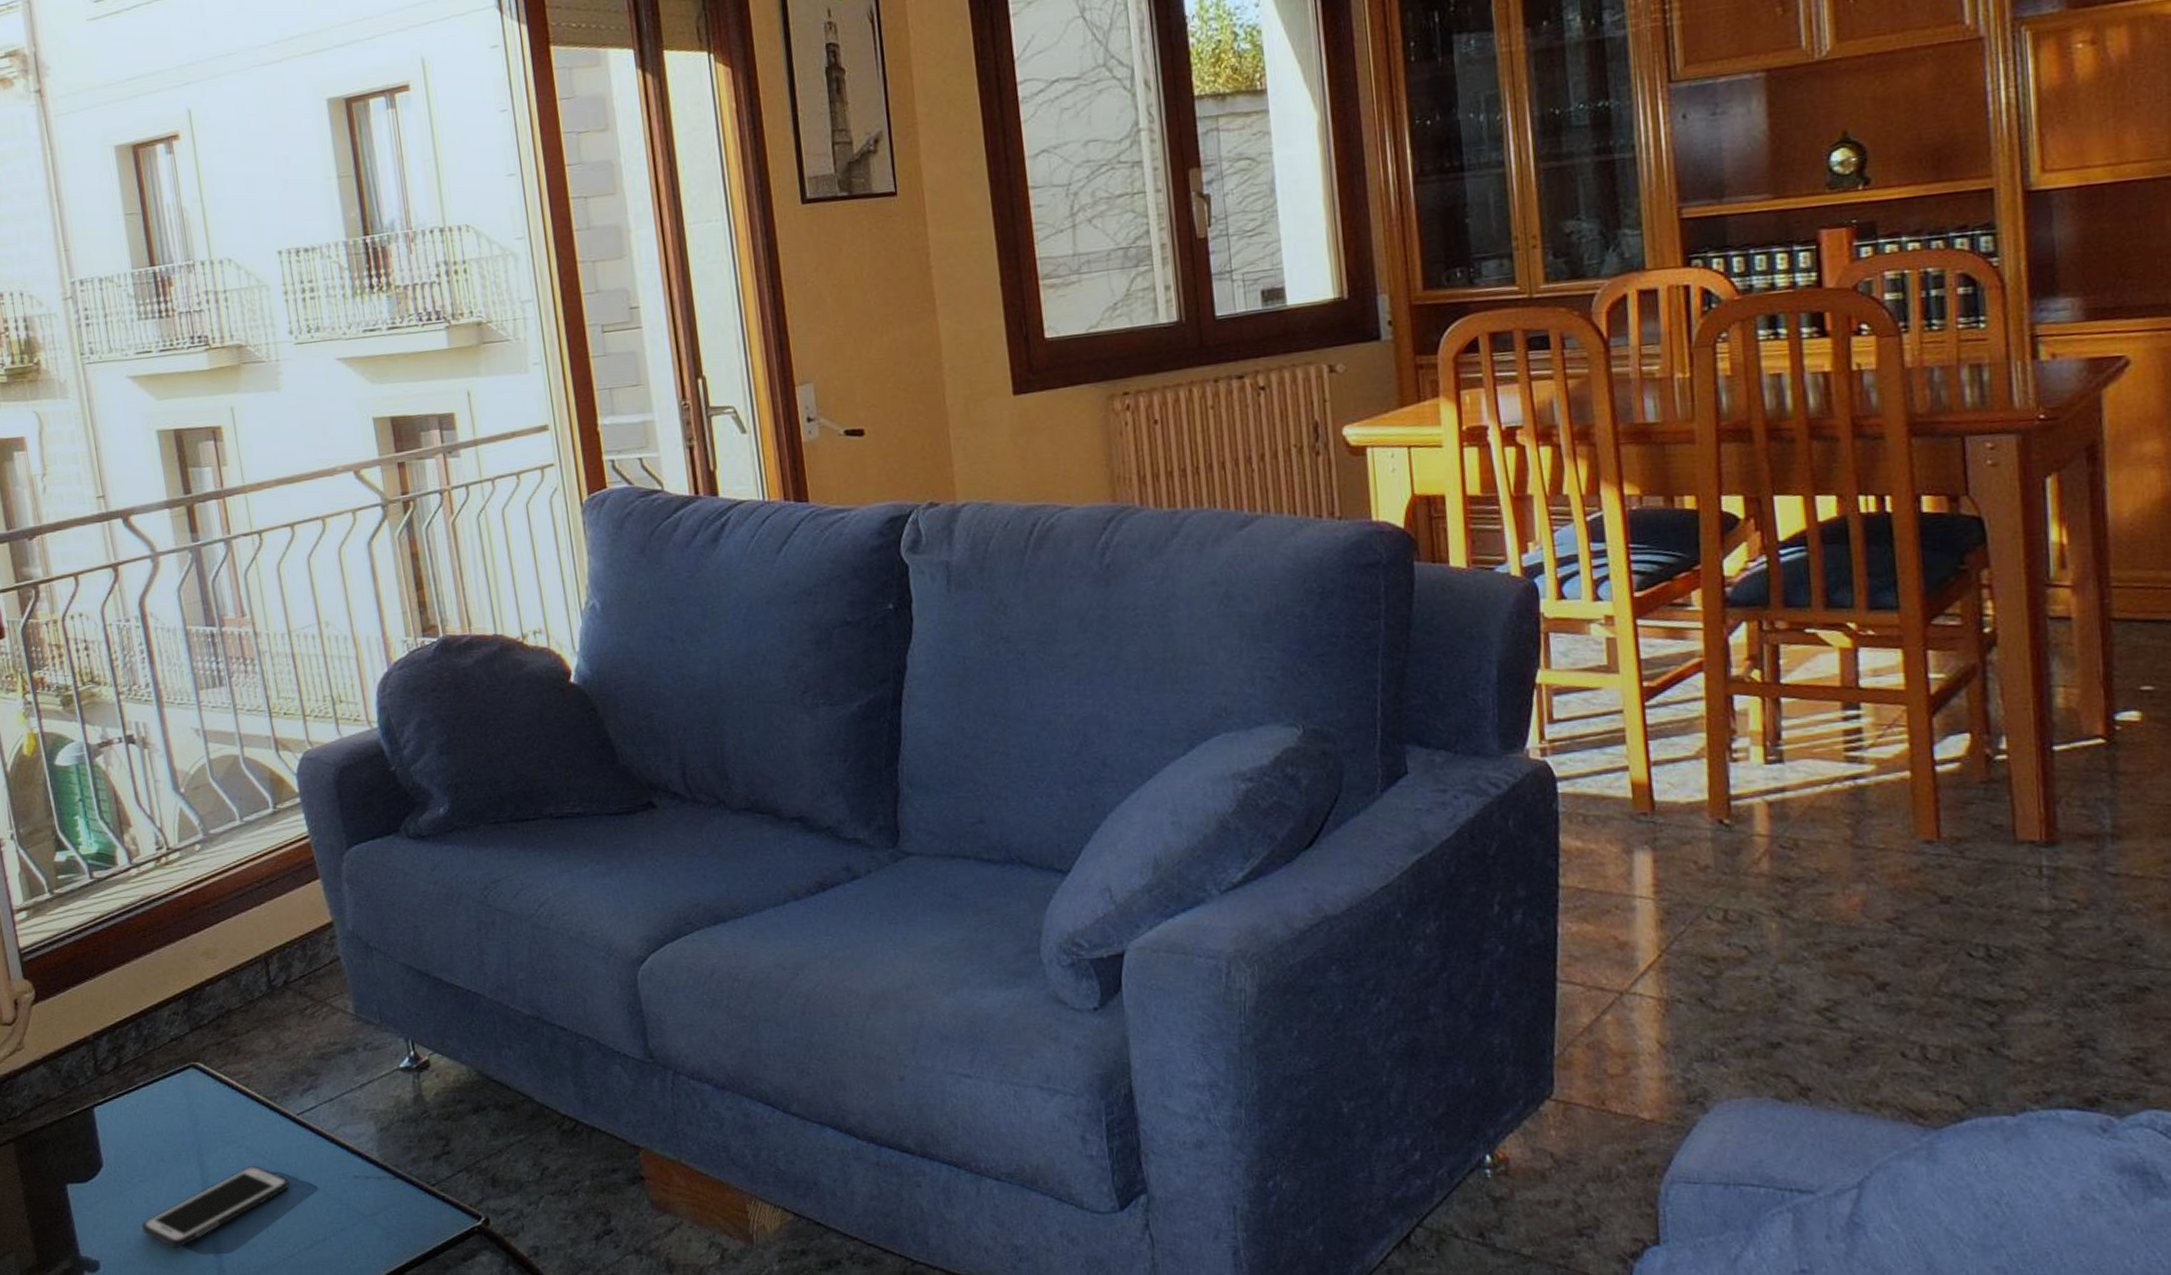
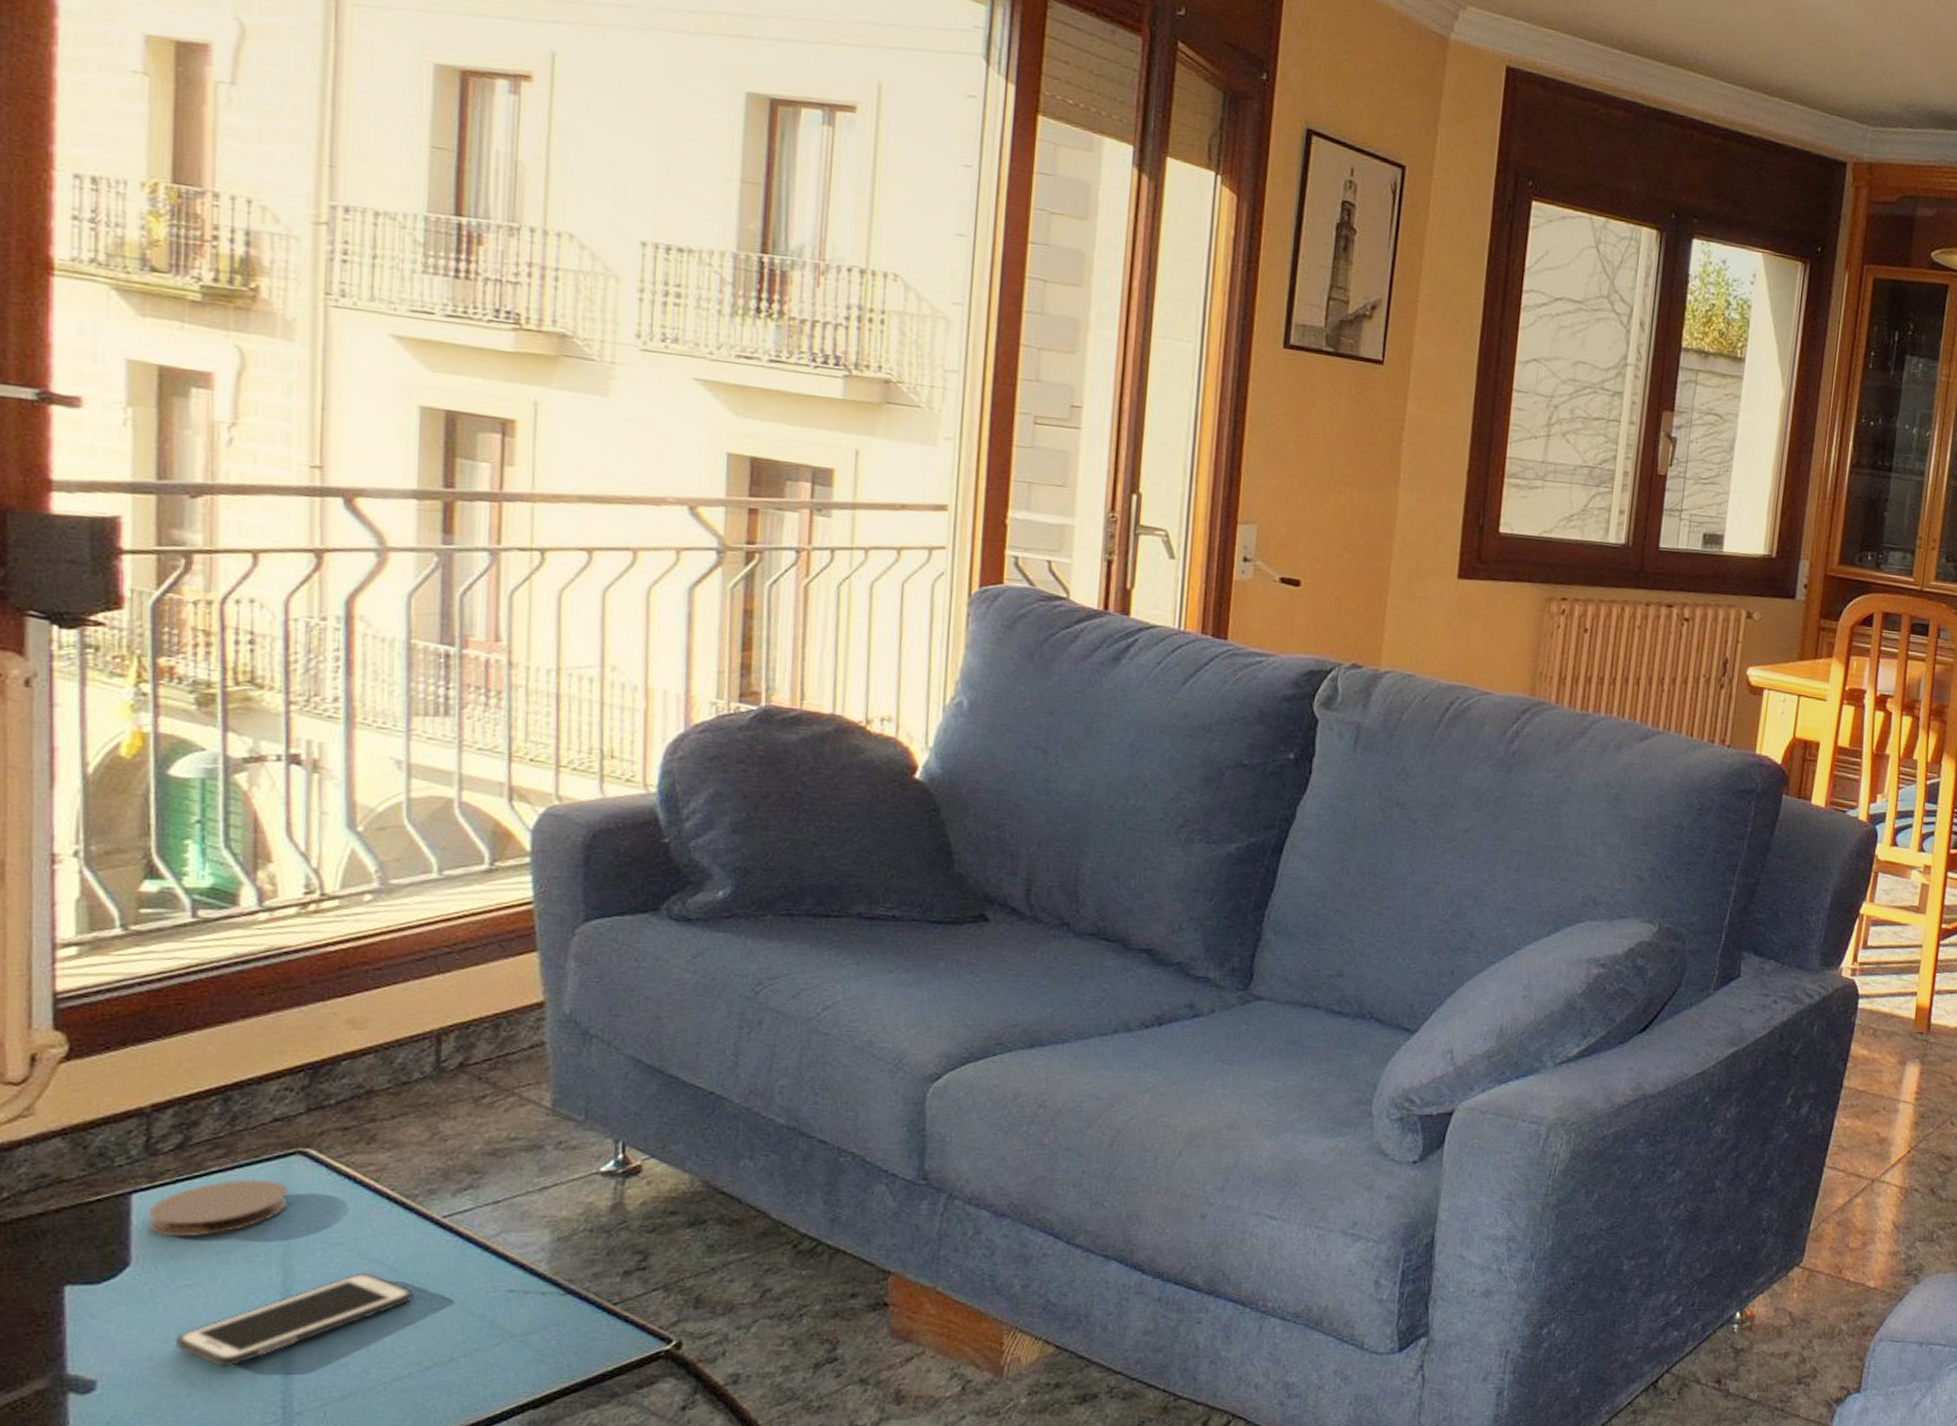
coaster: none [106,1090,192,1142] -> present [149,1179,288,1237]

